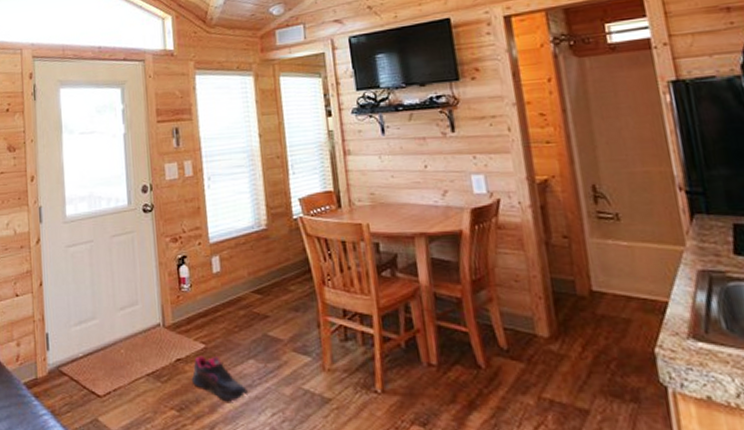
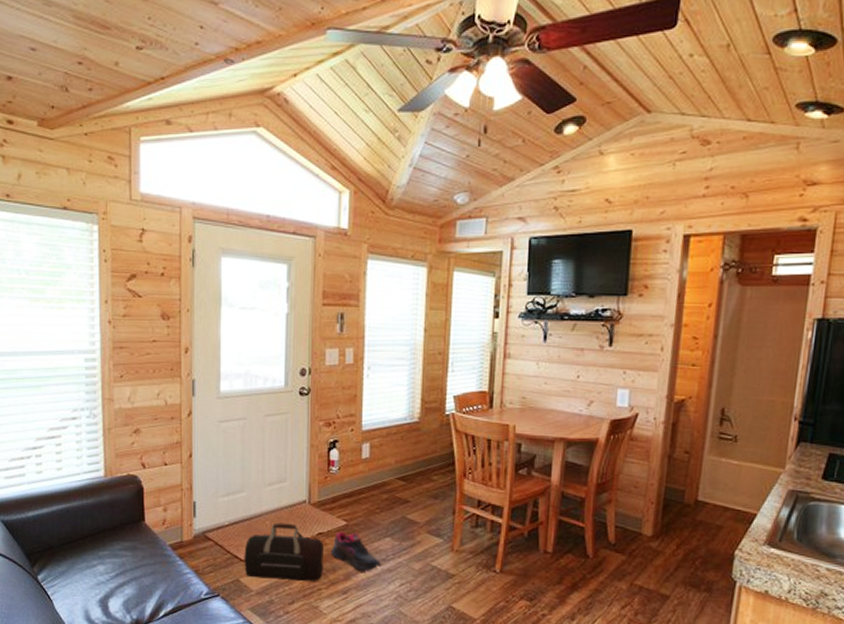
duffel bag: none [100,350,186,416] -> present [244,523,324,581]

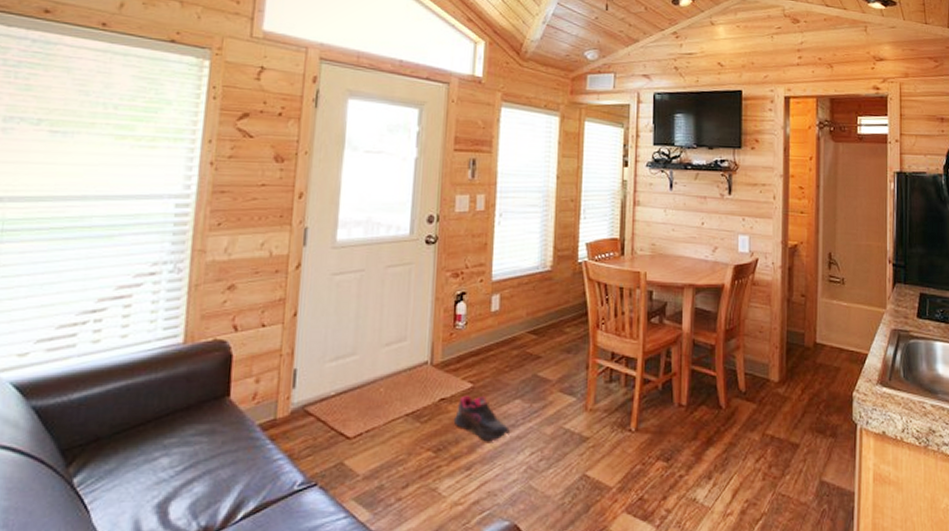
duffel bag: present [244,523,324,581] -> none [350,389,446,459]

